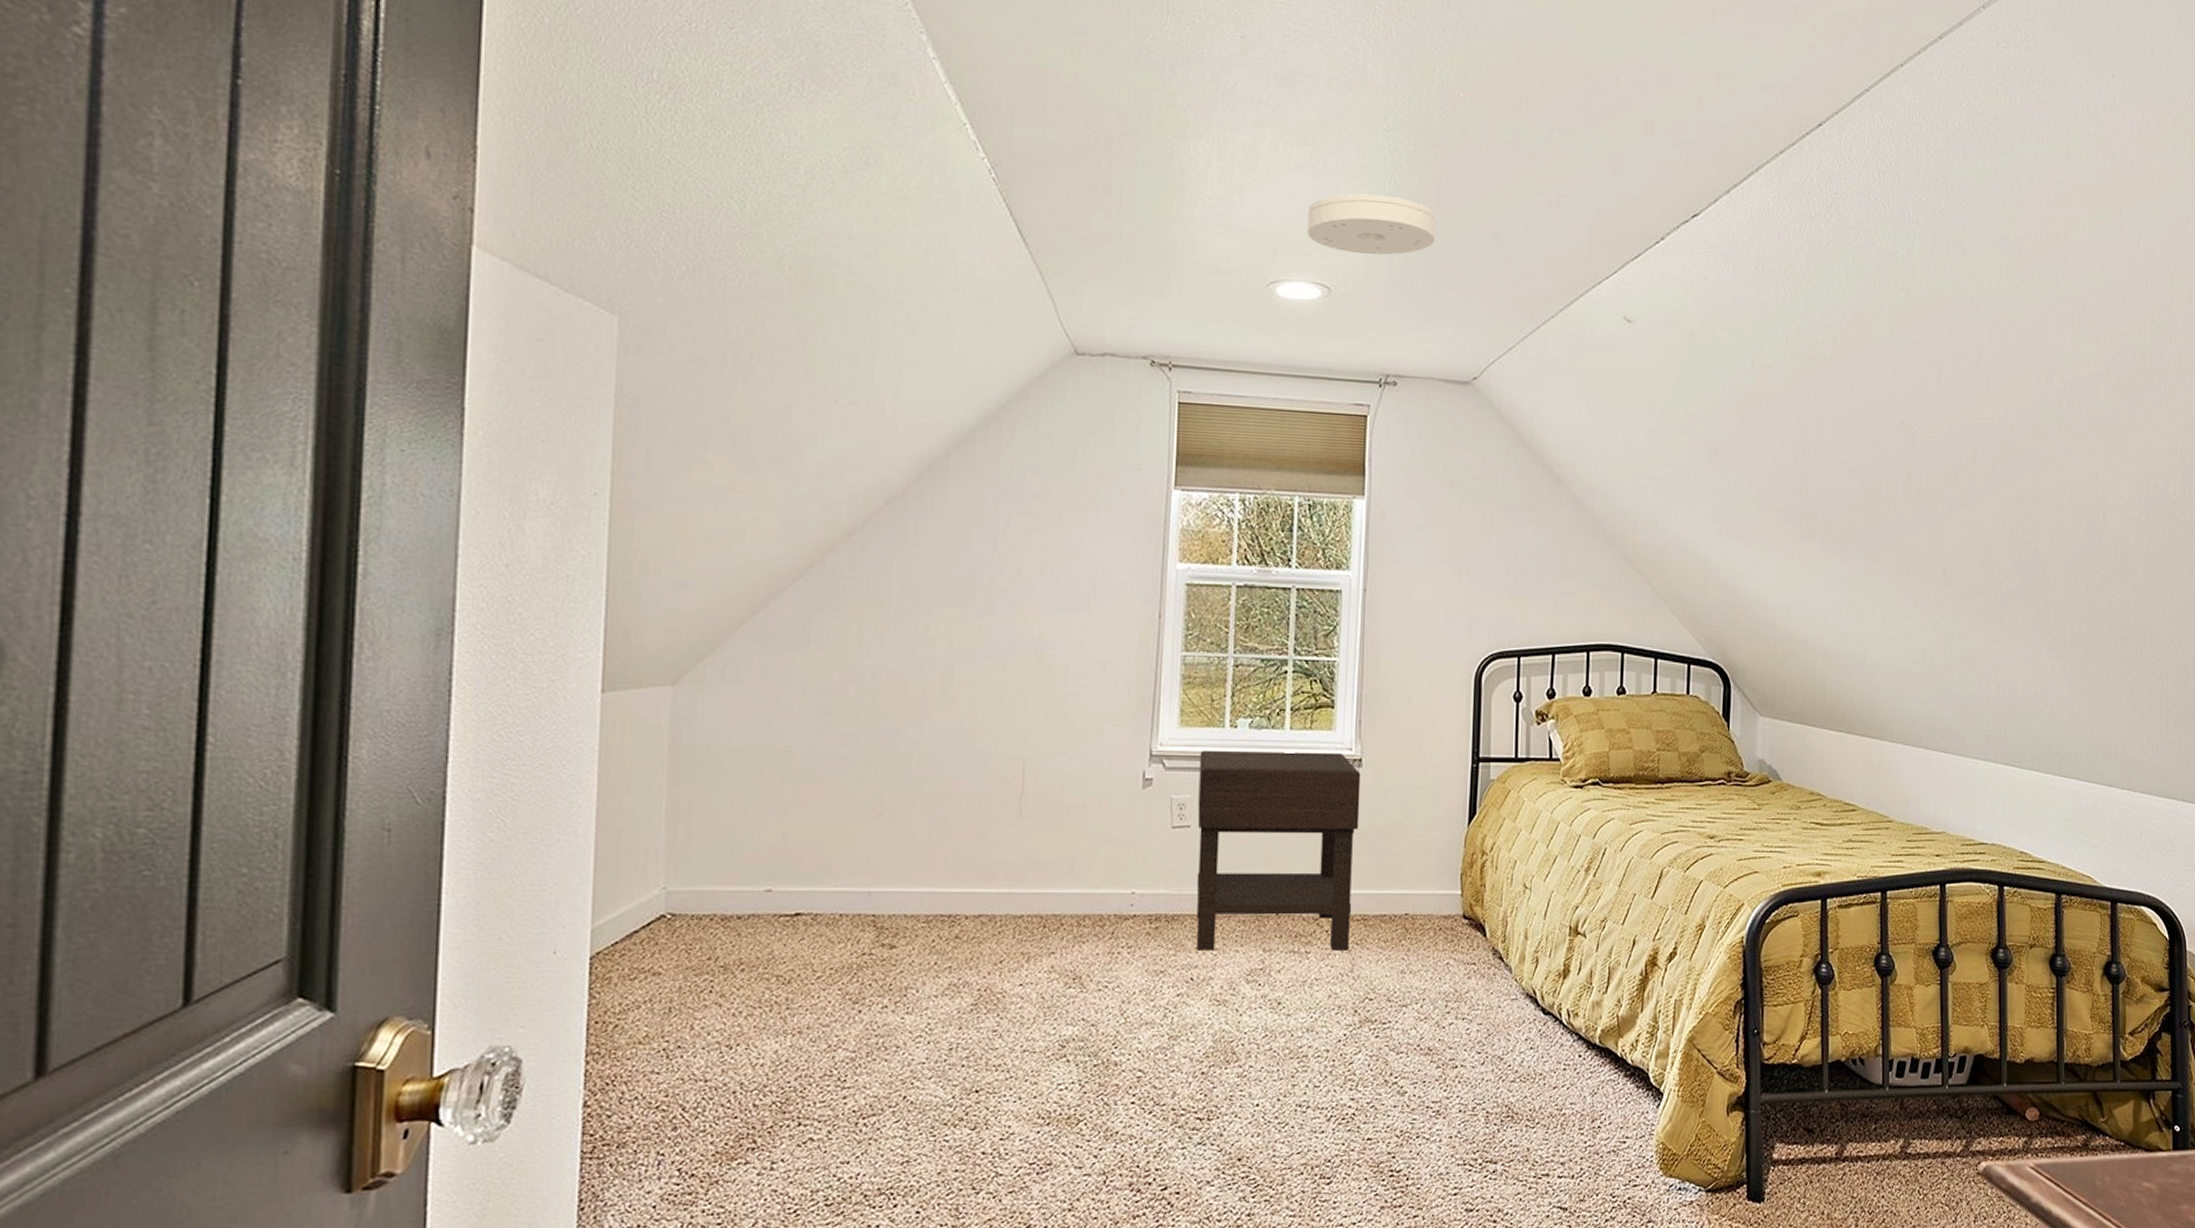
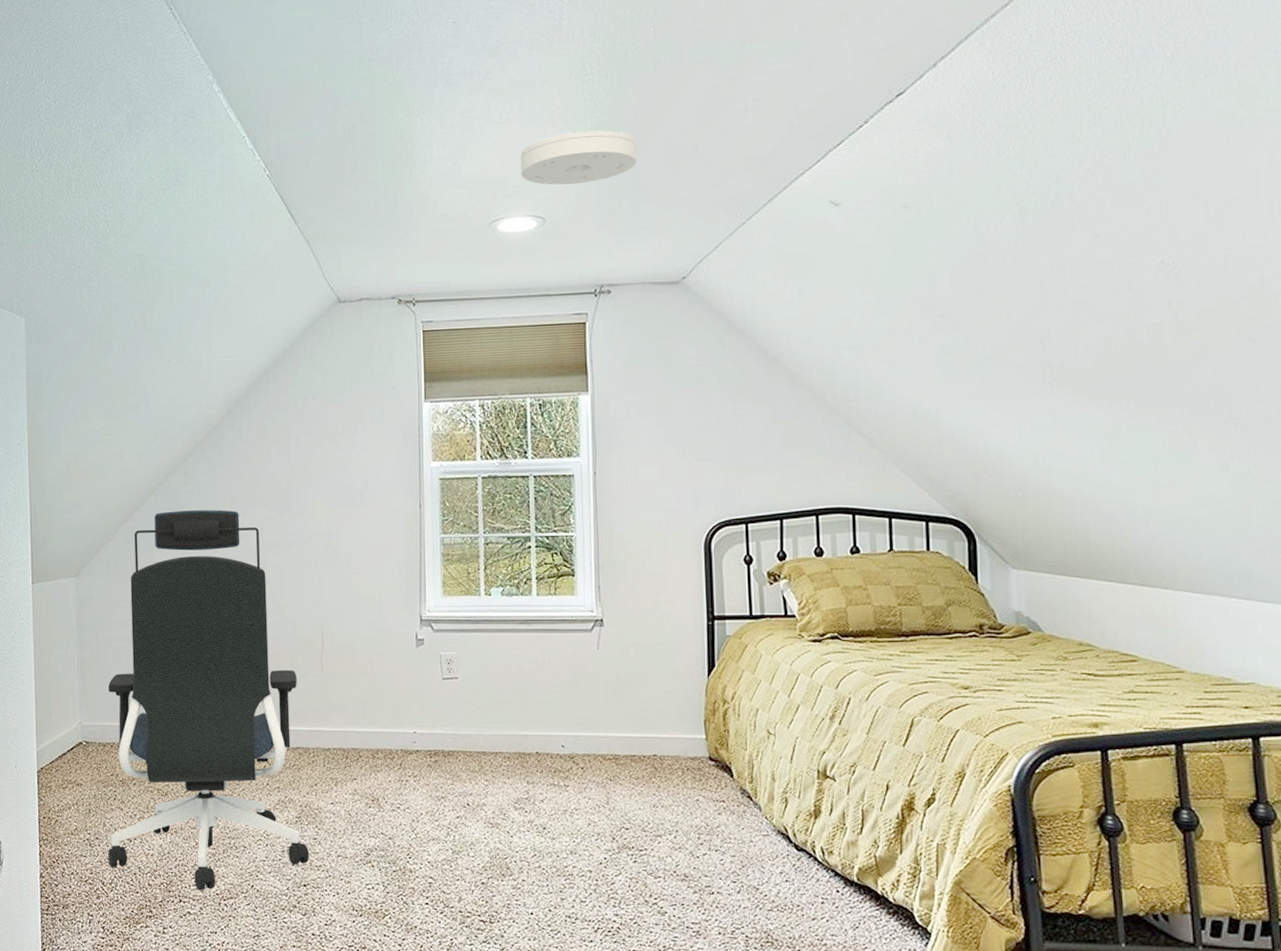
office chair: none [694,602,986,1109] -> present [108,510,310,891]
nightstand: present [1196,750,1361,952] -> none [461,614,605,785]

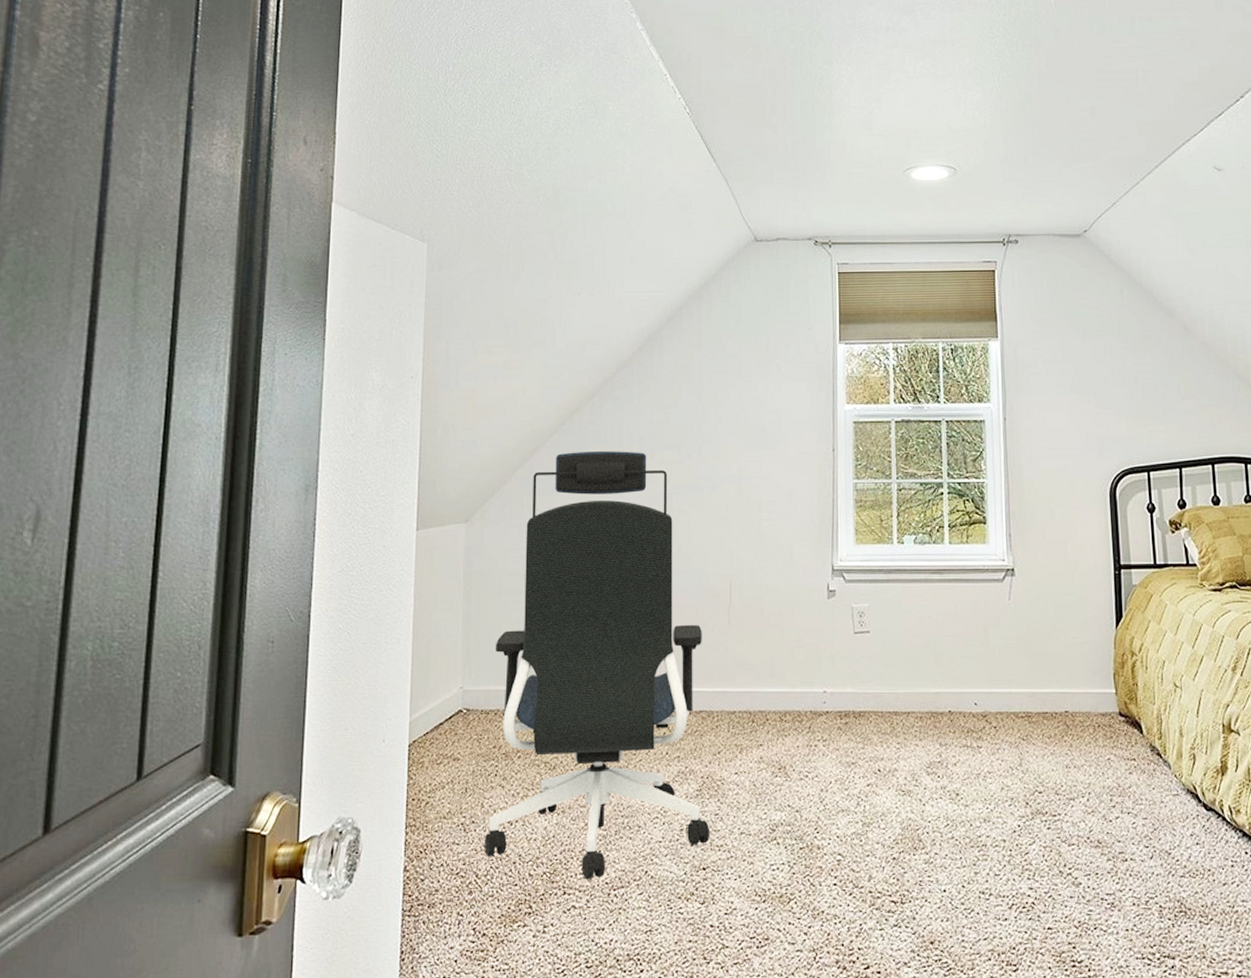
smoke detector: present [520,130,637,185] -> none [933,89,1040,138]

